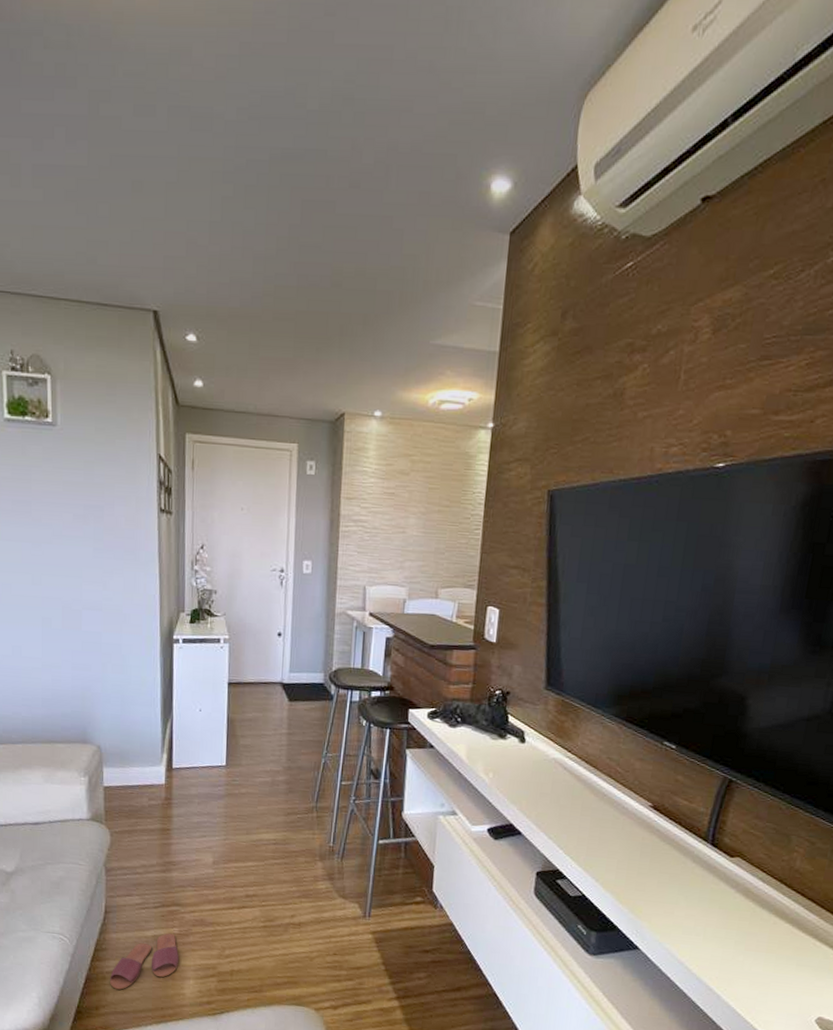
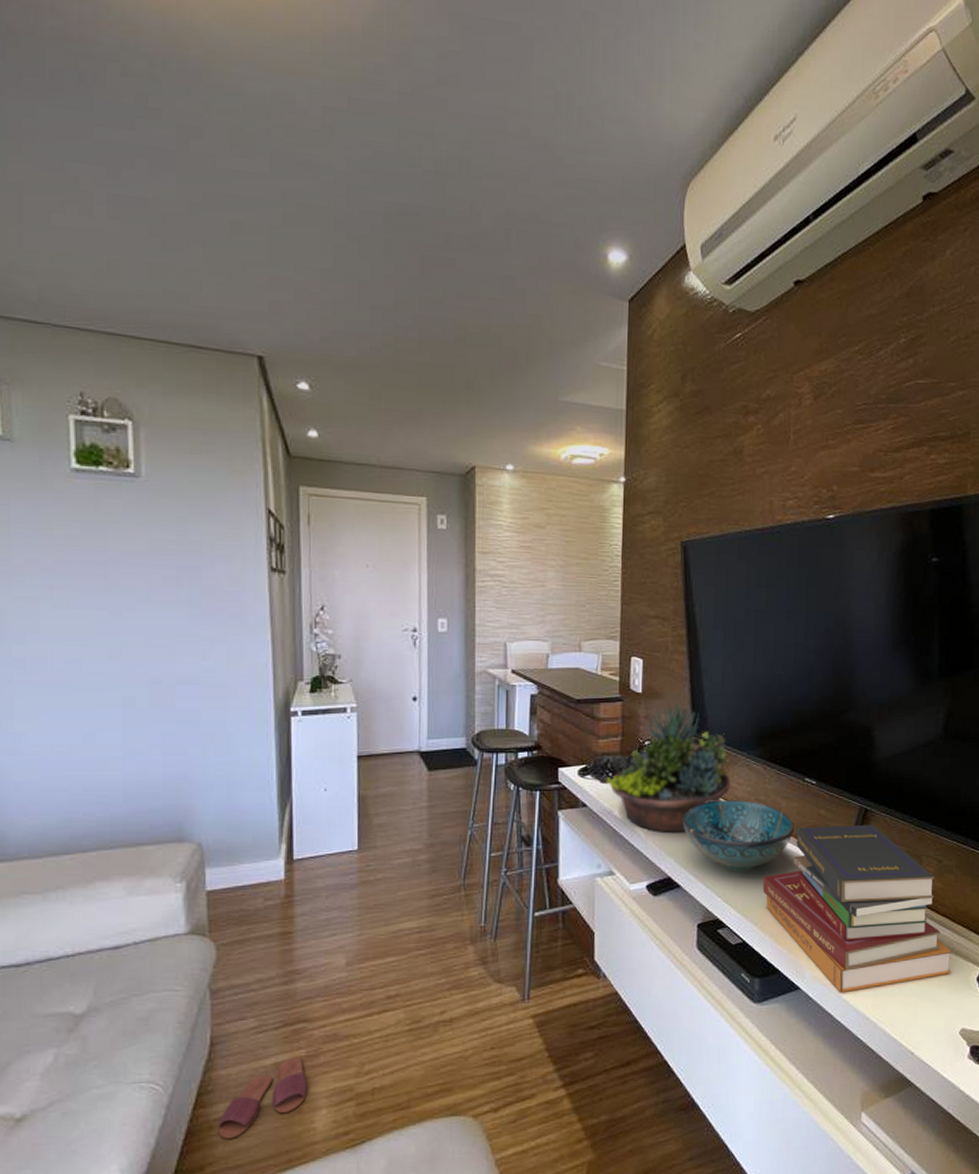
succulent planter: none [454,654,582,783] -> present [606,702,730,833]
decorative bowl: none [527,755,648,827] -> present [681,800,795,871]
books: none [607,791,816,960] -> present [762,824,952,992]

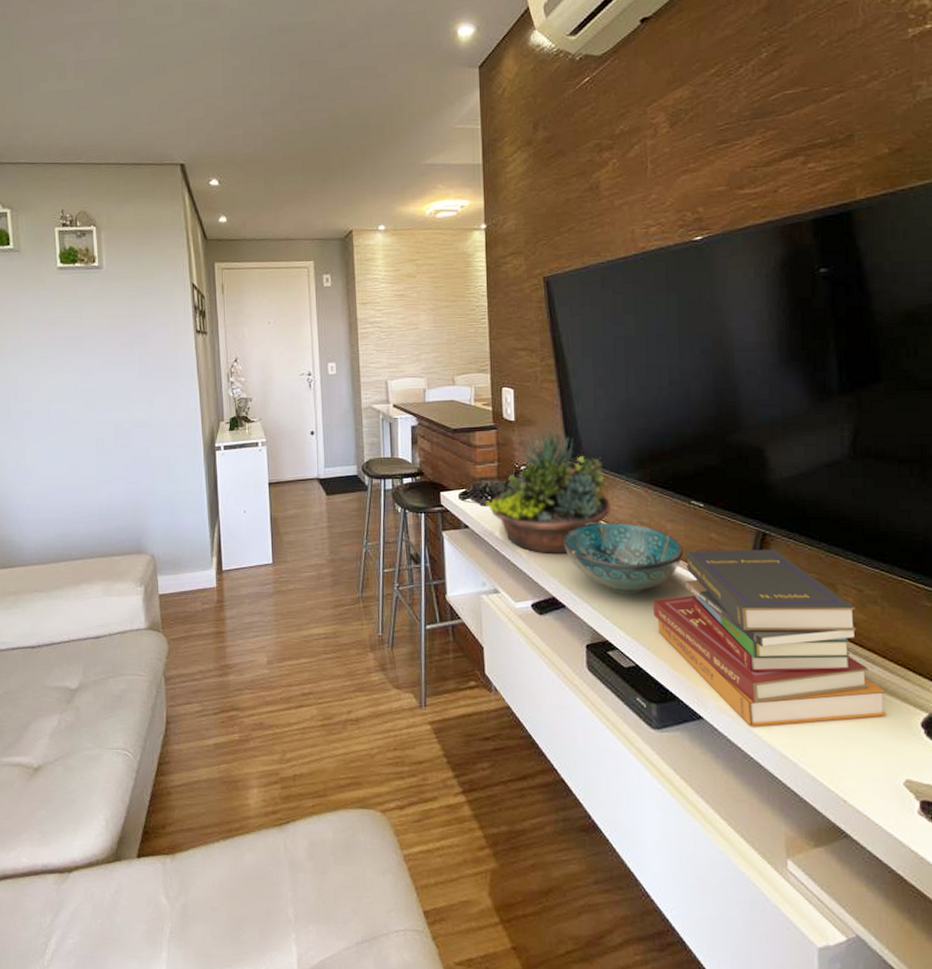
slippers: present [217,1056,308,1139] -> none [174,740,242,805]

